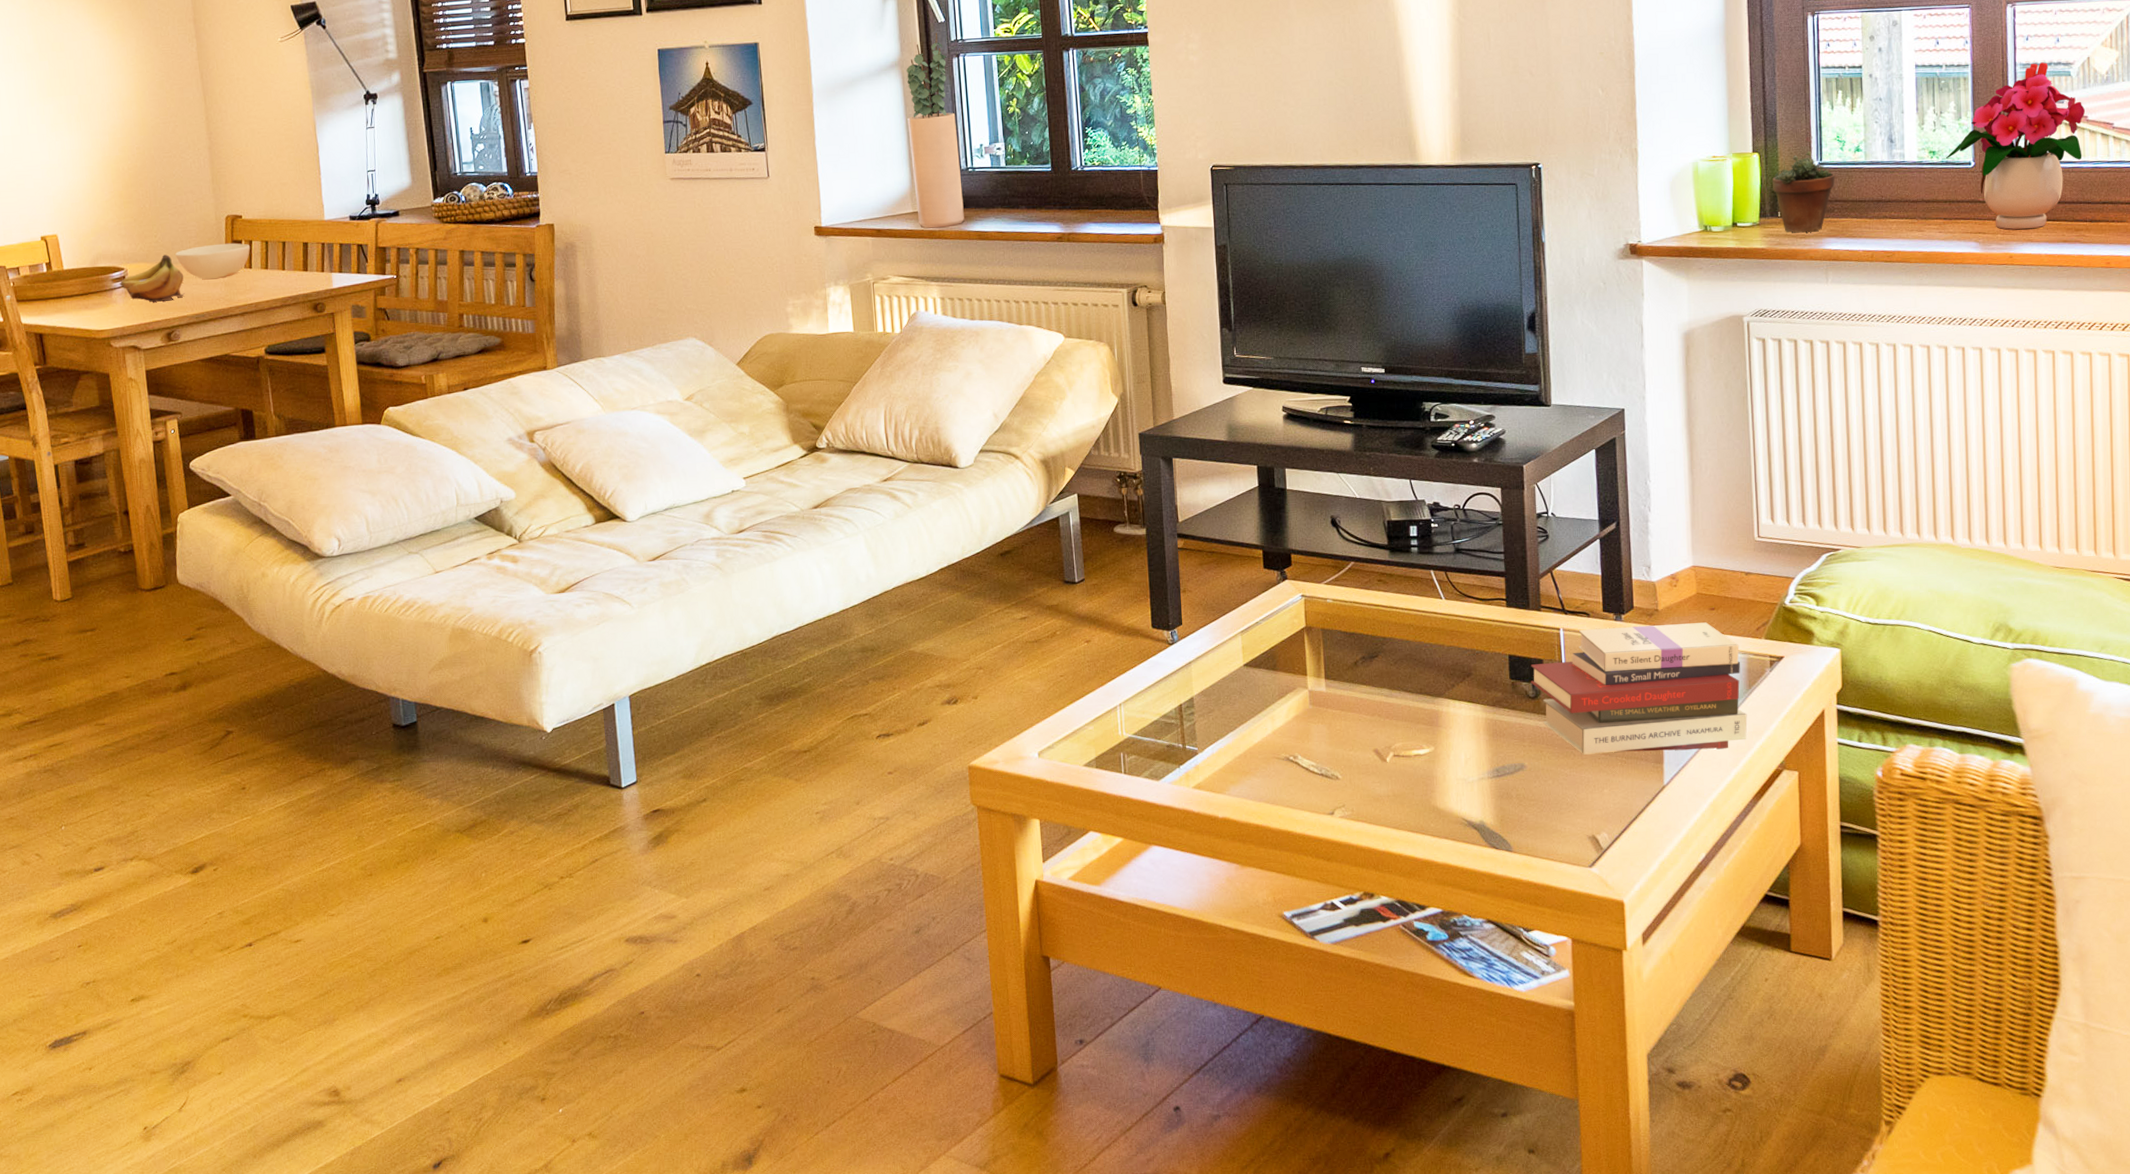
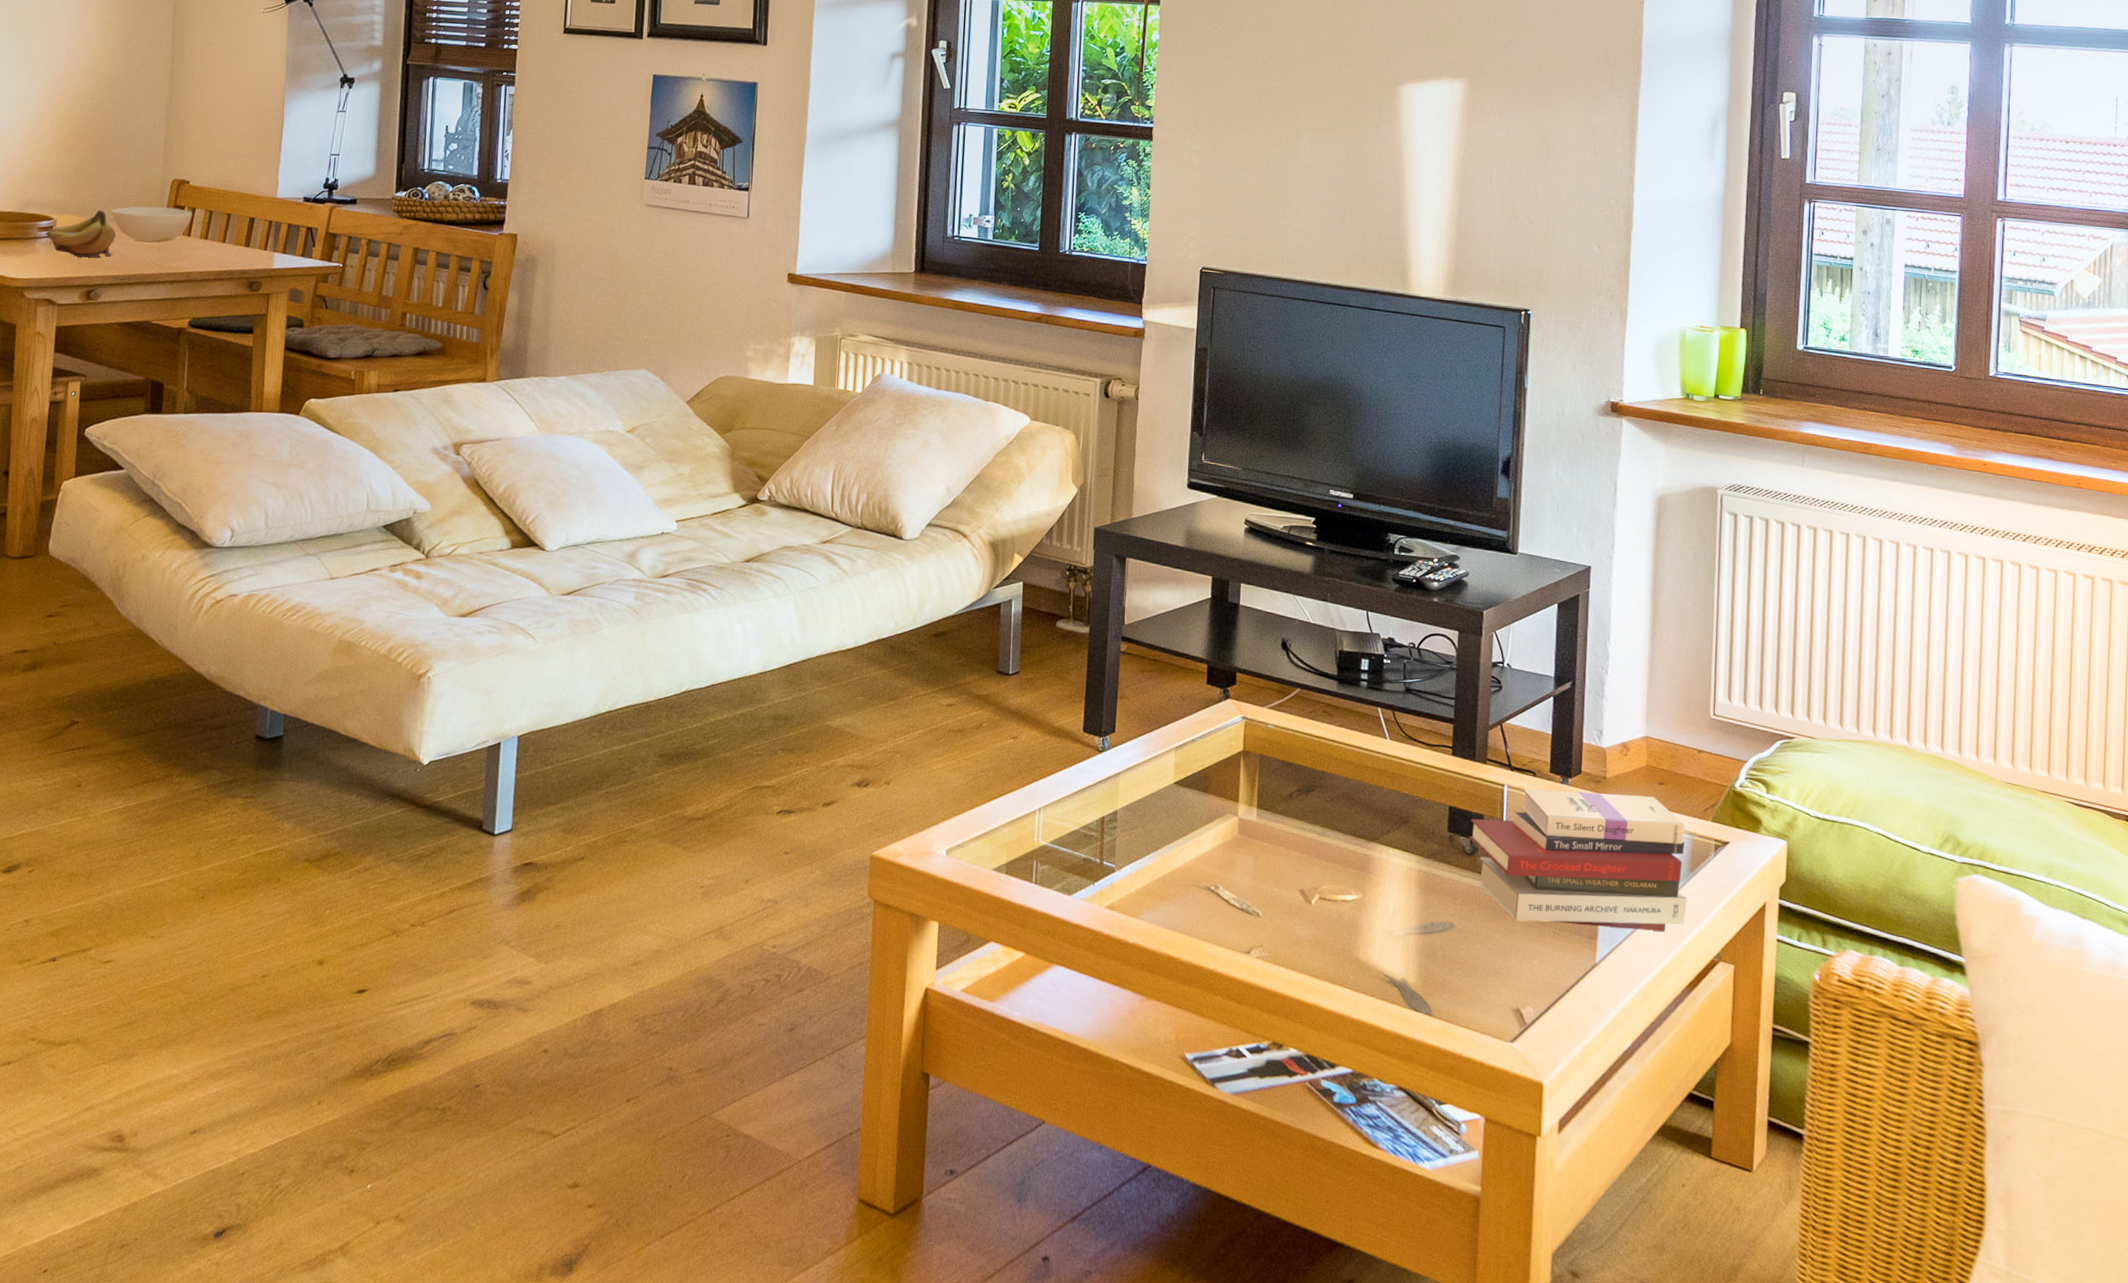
vase: present [906,33,964,229] -> none [896,98,949,293]
succulent plant: present [1772,132,1836,233] -> none [1757,315,1820,414]
potted flower: present [1945,62,2086,231] -> none [1927,278,2066,441]

